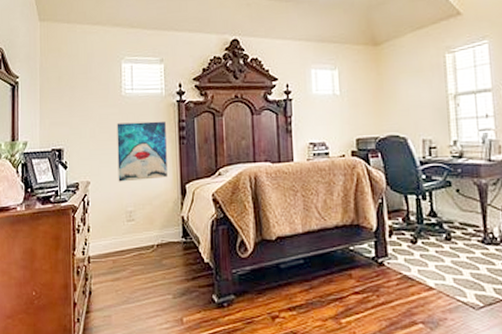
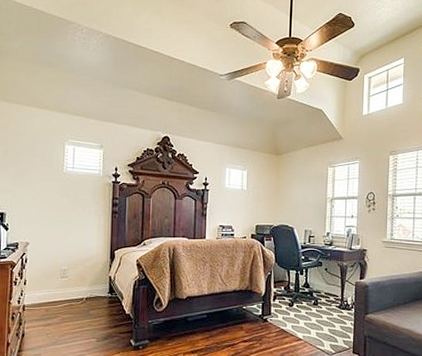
wall art: present [117,121,167,182] -> none [55,195,101,245]

